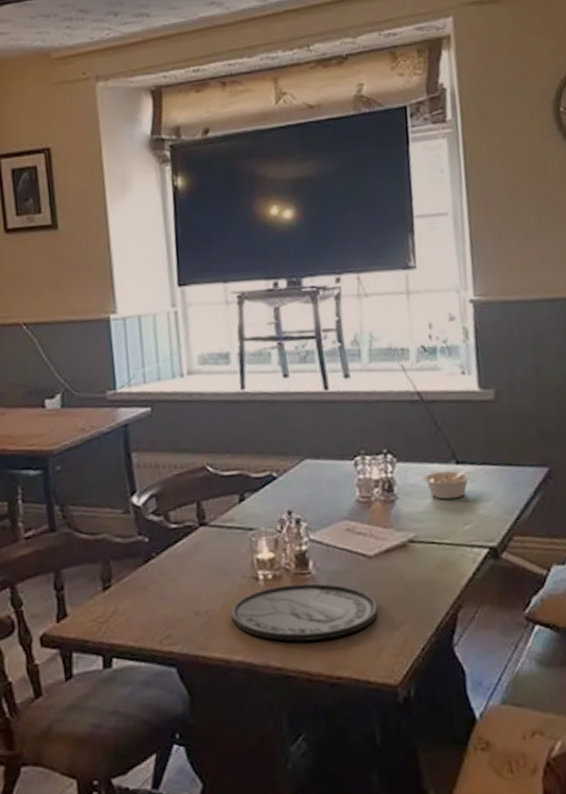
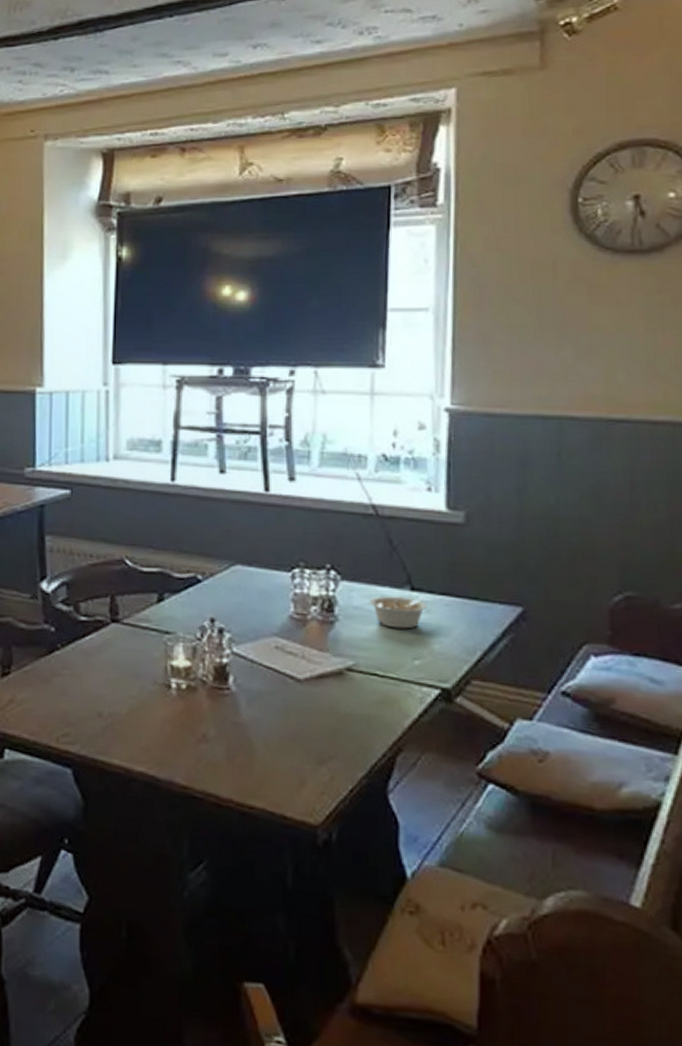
plate: present [231,583,378,642] -> none [136,698,302,764]

